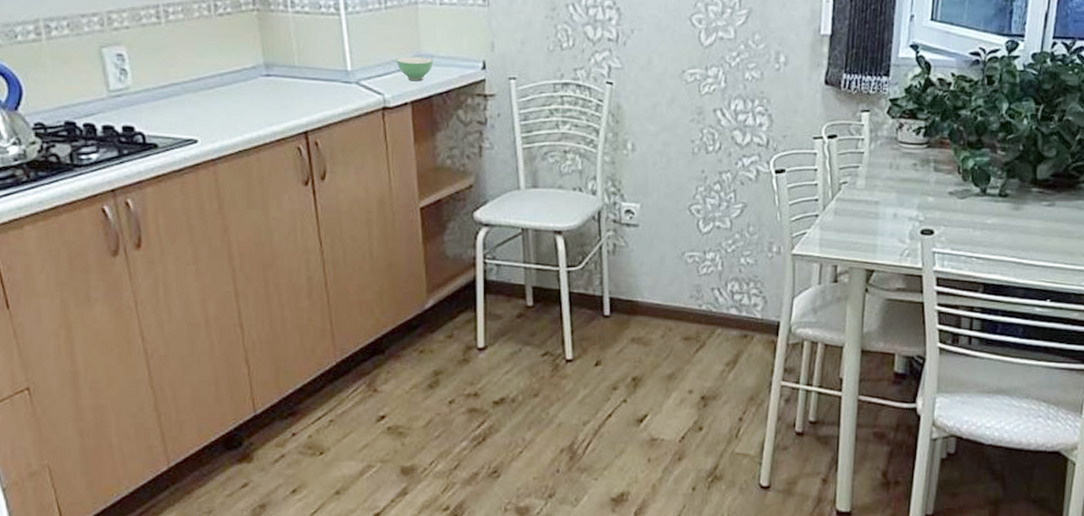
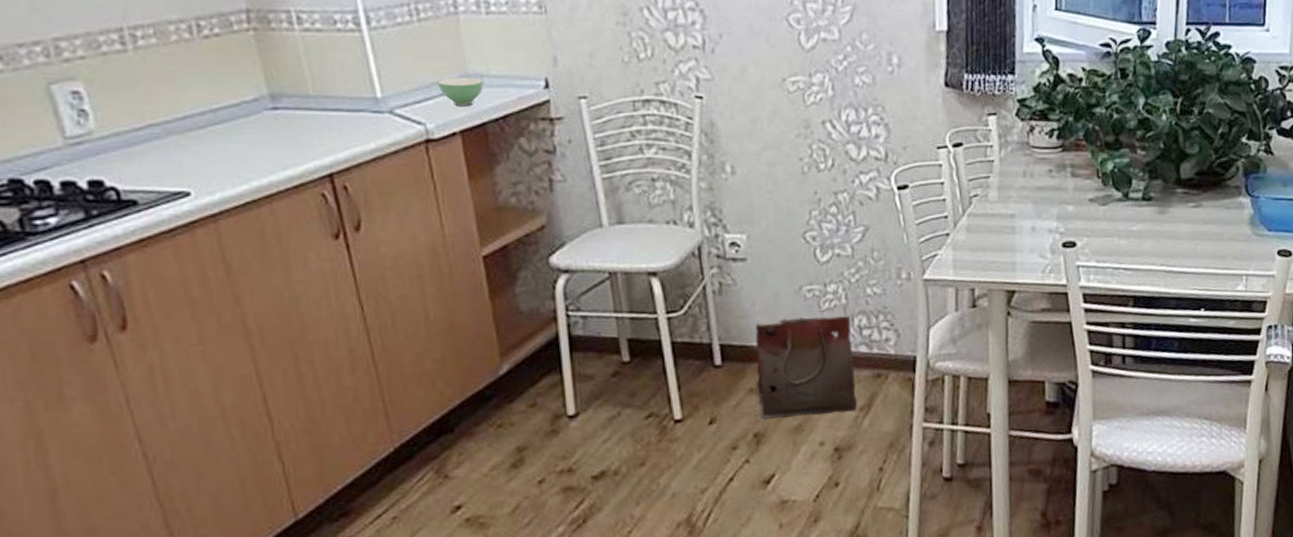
shopping bag: none [637,279,725,366] -> present [755,316,857,419]

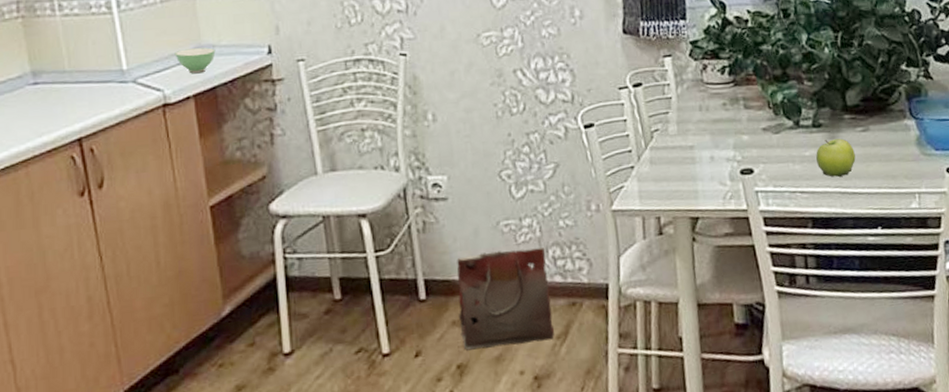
fruit: none [1143,214,1185,255] -> present [816,138,856,177]

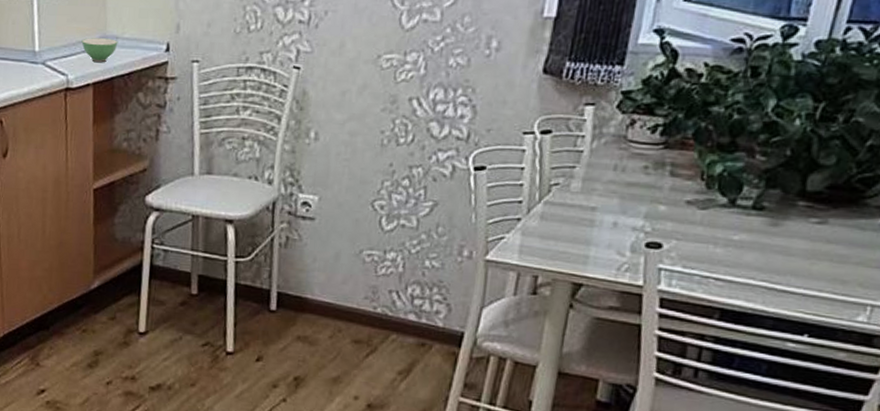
shopping bag: present [457,247,554,351] -> none [303,277,405,374]
fruit: present [816,138,856,177] -> none [745,226,800,270]

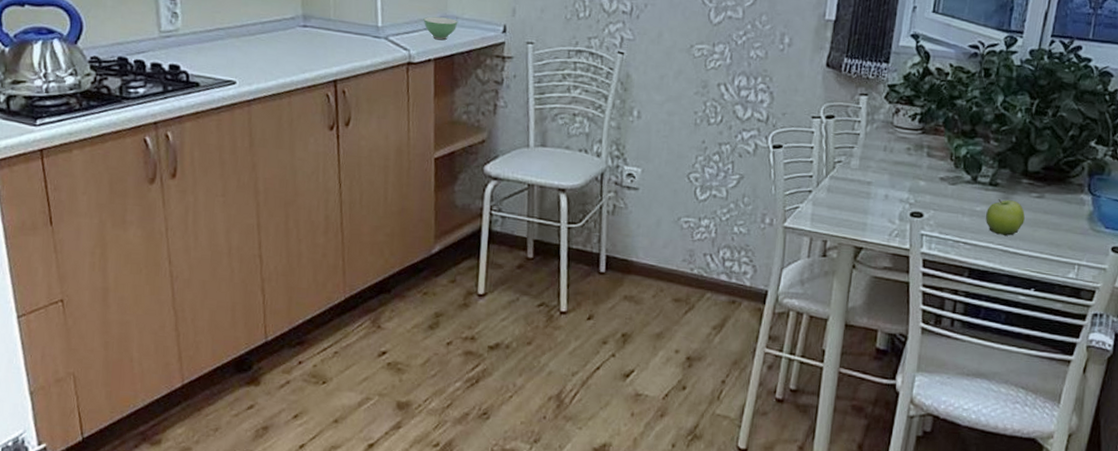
fruit: none [745,226,800,270] -> present [986,199,1025,236]

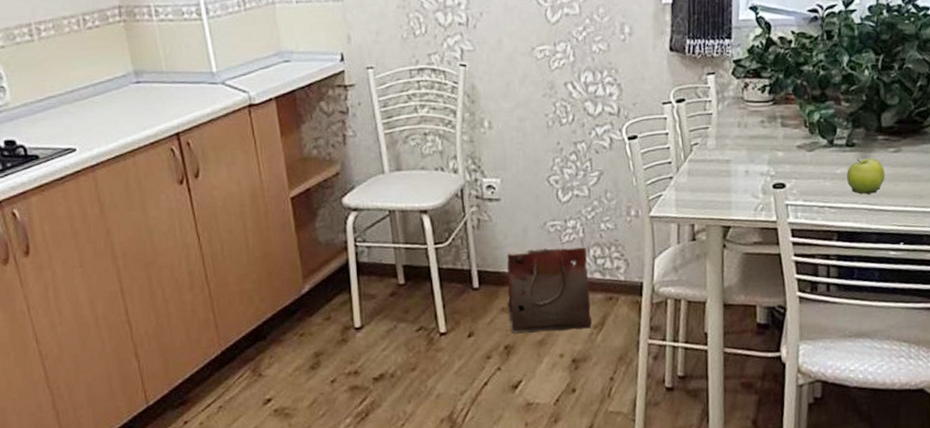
bowl: present [423,16,458,41] -> none [258,54,294,78]
shopping bag: none [629,242,717,329] -> present [506,247,592,334]

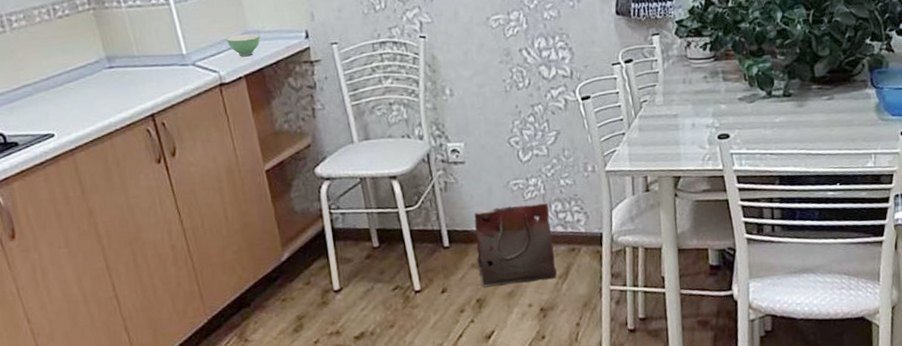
bowl: none [258,54,294,78] -> present [226,33,261,57]
fruit: present [847,158,885,194] -> none [785,106,820,141]

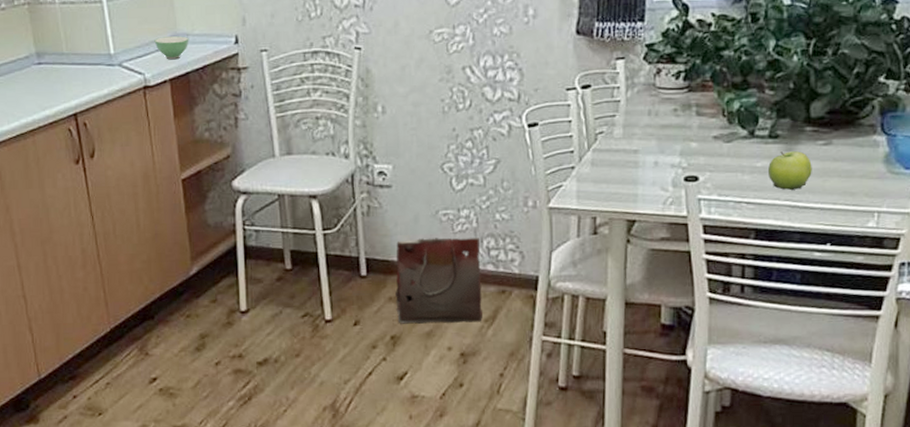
fruit: none [785,106,820,141] -> present [768,151,812,190]

